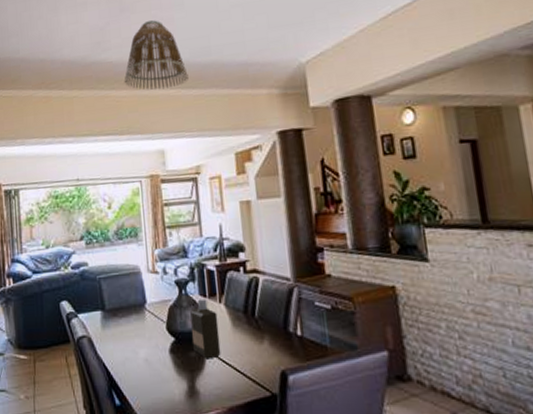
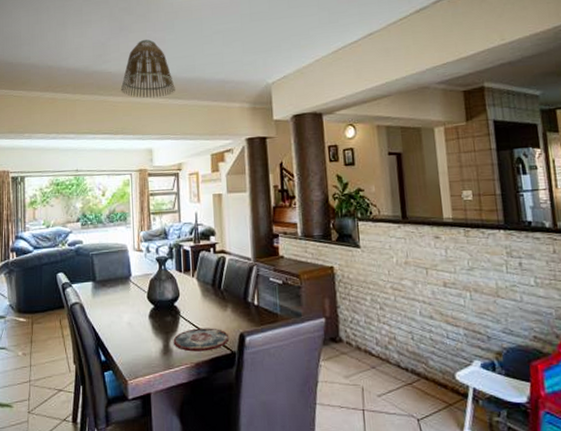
bottle: present [190,298,221,360] -> none [168,273,192,323]
plate: none [199,364,269,394] -> present [173,328,230,352]

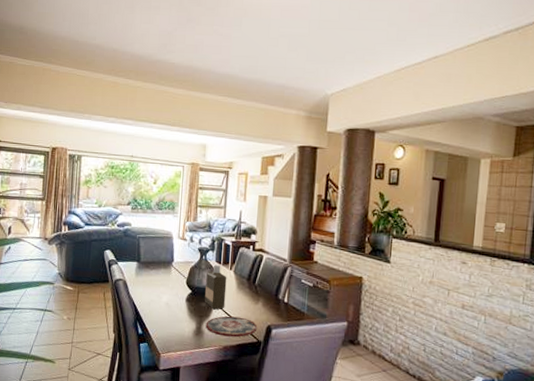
lamp shade: present [120,39,175,98] -> none [181,34,236,95]
bottle: none [168,273,192,323] -> present [205,264,227,310]

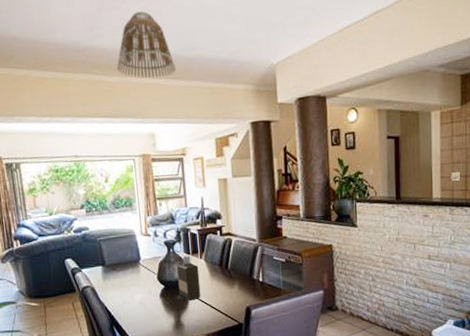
lamp shade: none [181,34,236,95] -> present [116,11,176,79]
plate: present [205,316,258,338] -> none [184,303,237,325]

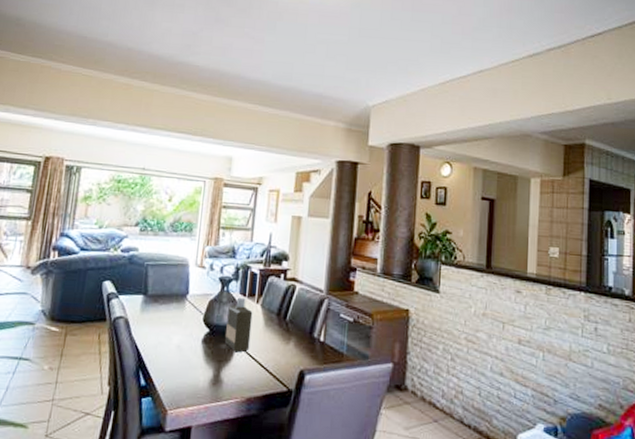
lamp shade: present [116,11,176,79] -> none [206,37,268,103]

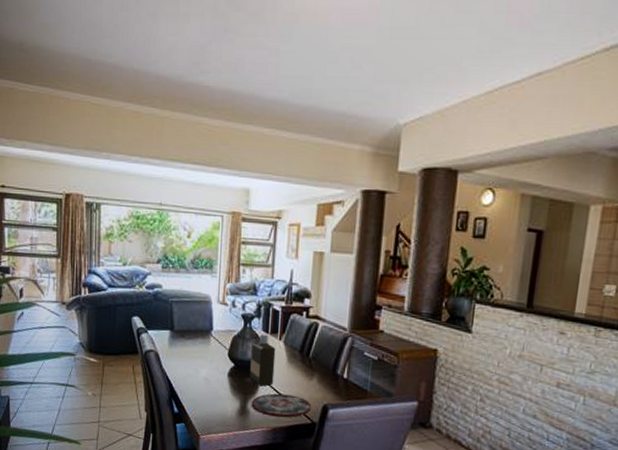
plate: none [225,359,288,386] -> present [251,393,312,418]

